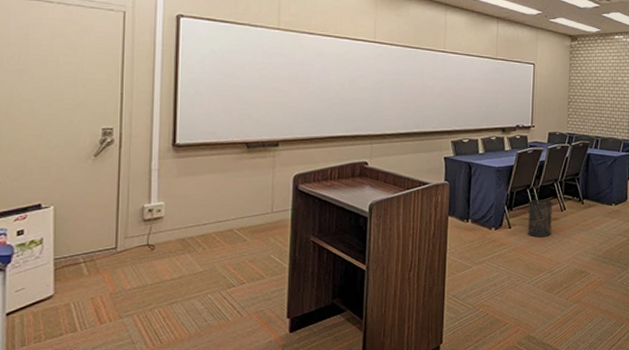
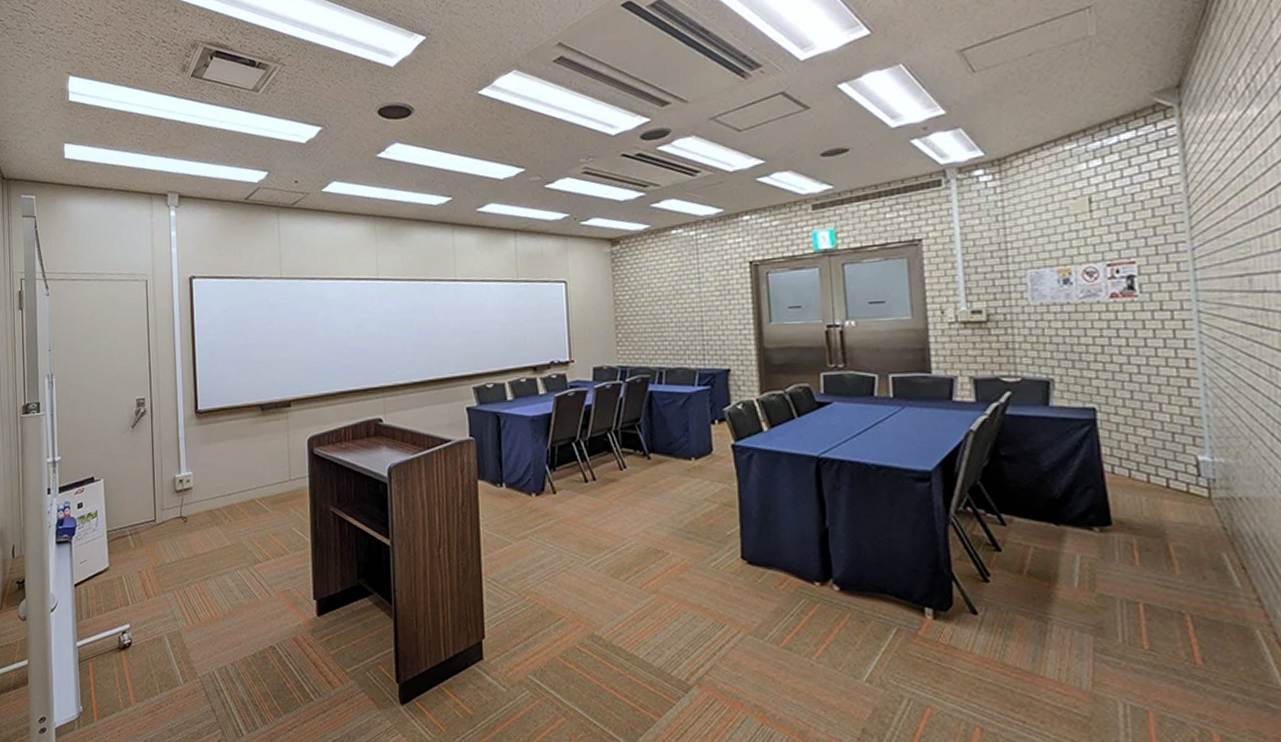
trash can: present [527,199,554,238] -> none [574,455,610,505]

